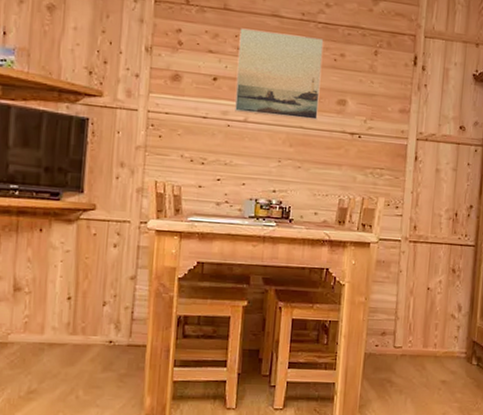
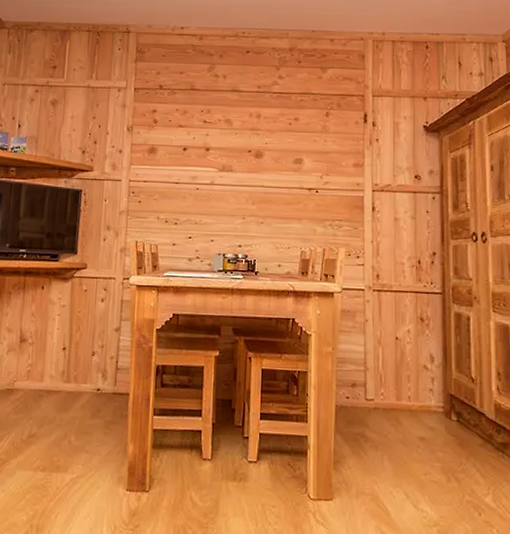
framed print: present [234,28,324,121] -> none [202,104,279,180]

